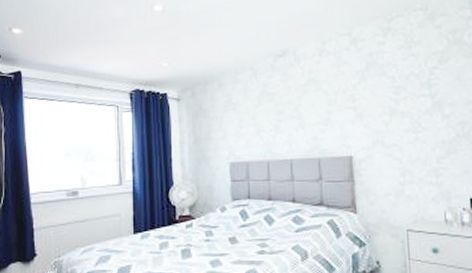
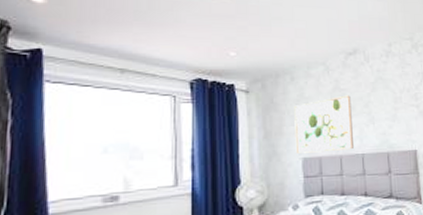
wall art: none [222,99,281,158] -> present [294,95,353,153]

